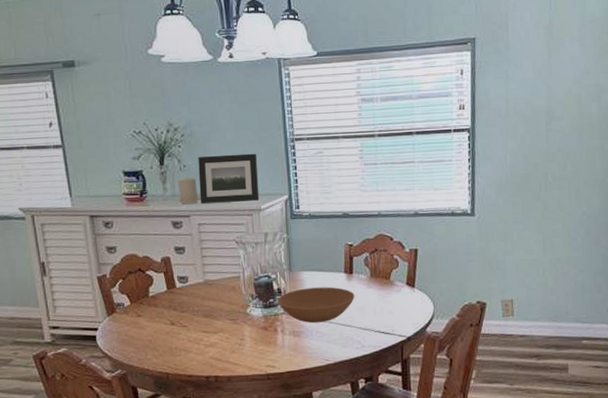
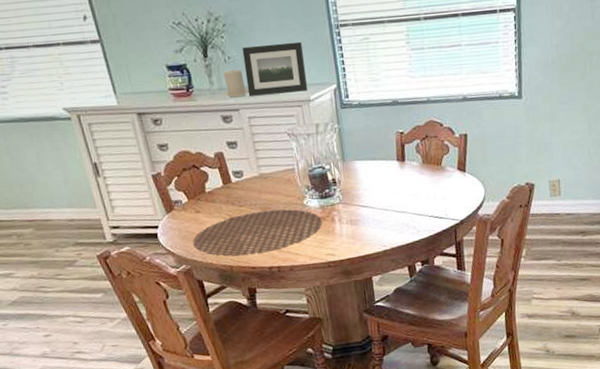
place mat: none [131,316,264,363] -> present [193,209,322,256]
bowl: present [277,286,355,324] -> none [332,175,408,212]

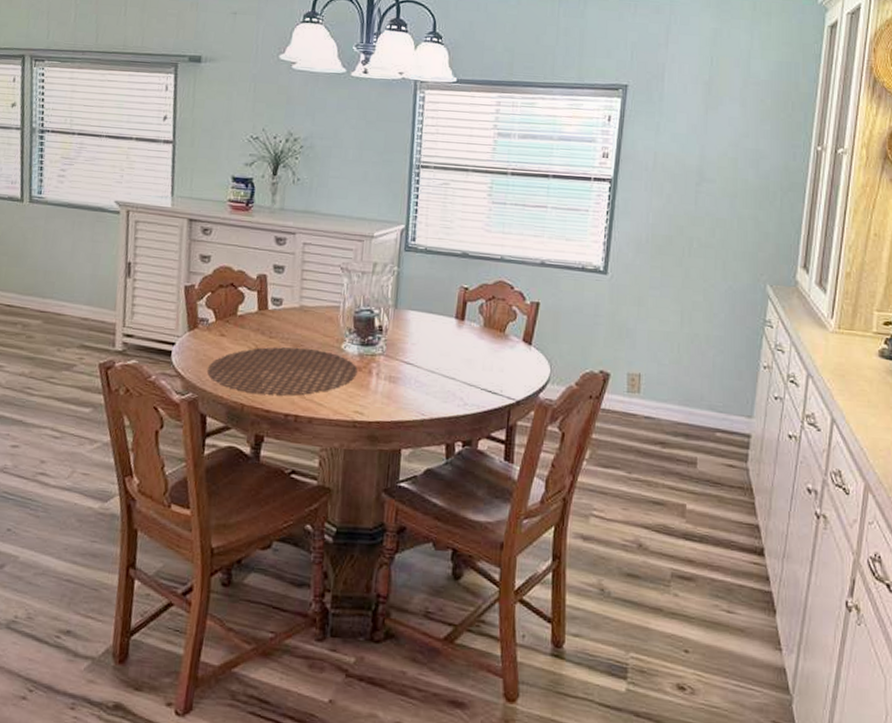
candle: present [222,69,249,98] -> none [282,191,311,221]
picture frame: present [242,41,308,98] -> none [309,171,378,227]

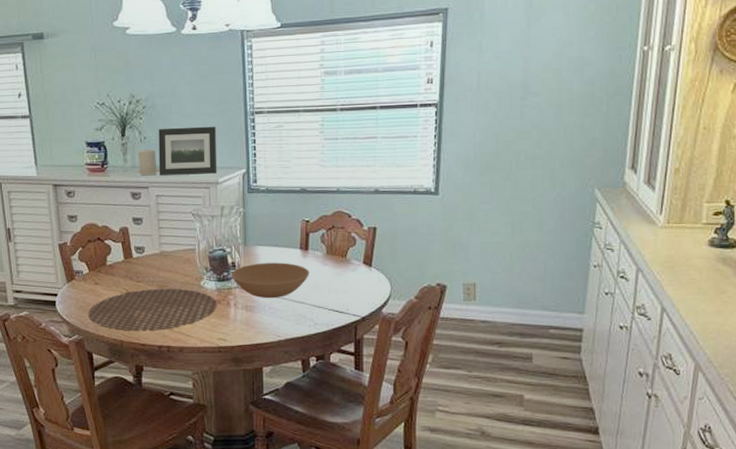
candle: none [282,191,311,221] -> present [134,148,160,176]
picture frame: none [309,171,378,227] -> present [158,126,217,177]
bowl: none [376,329,464,371] -> present [231,262,309,299]

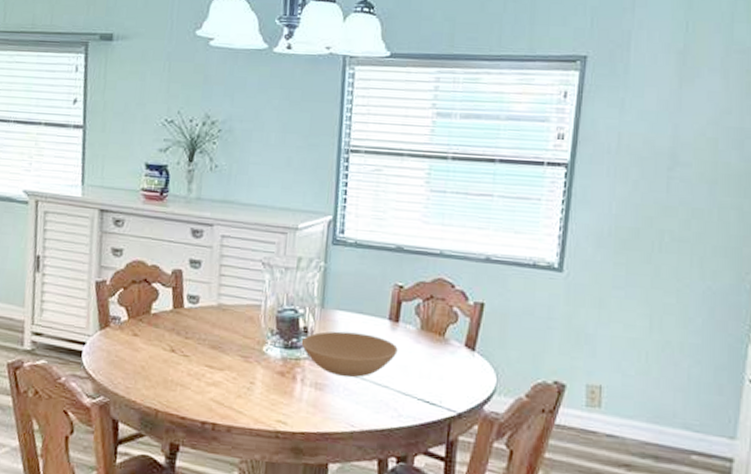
place mat: present [88,288,217,332] -> none [120,348,280,402]
candle: present [134,148,160,176] -> none [199,179,230,212]
picture frame: present [158,126,217,177] -> none [227,157,303,218]

